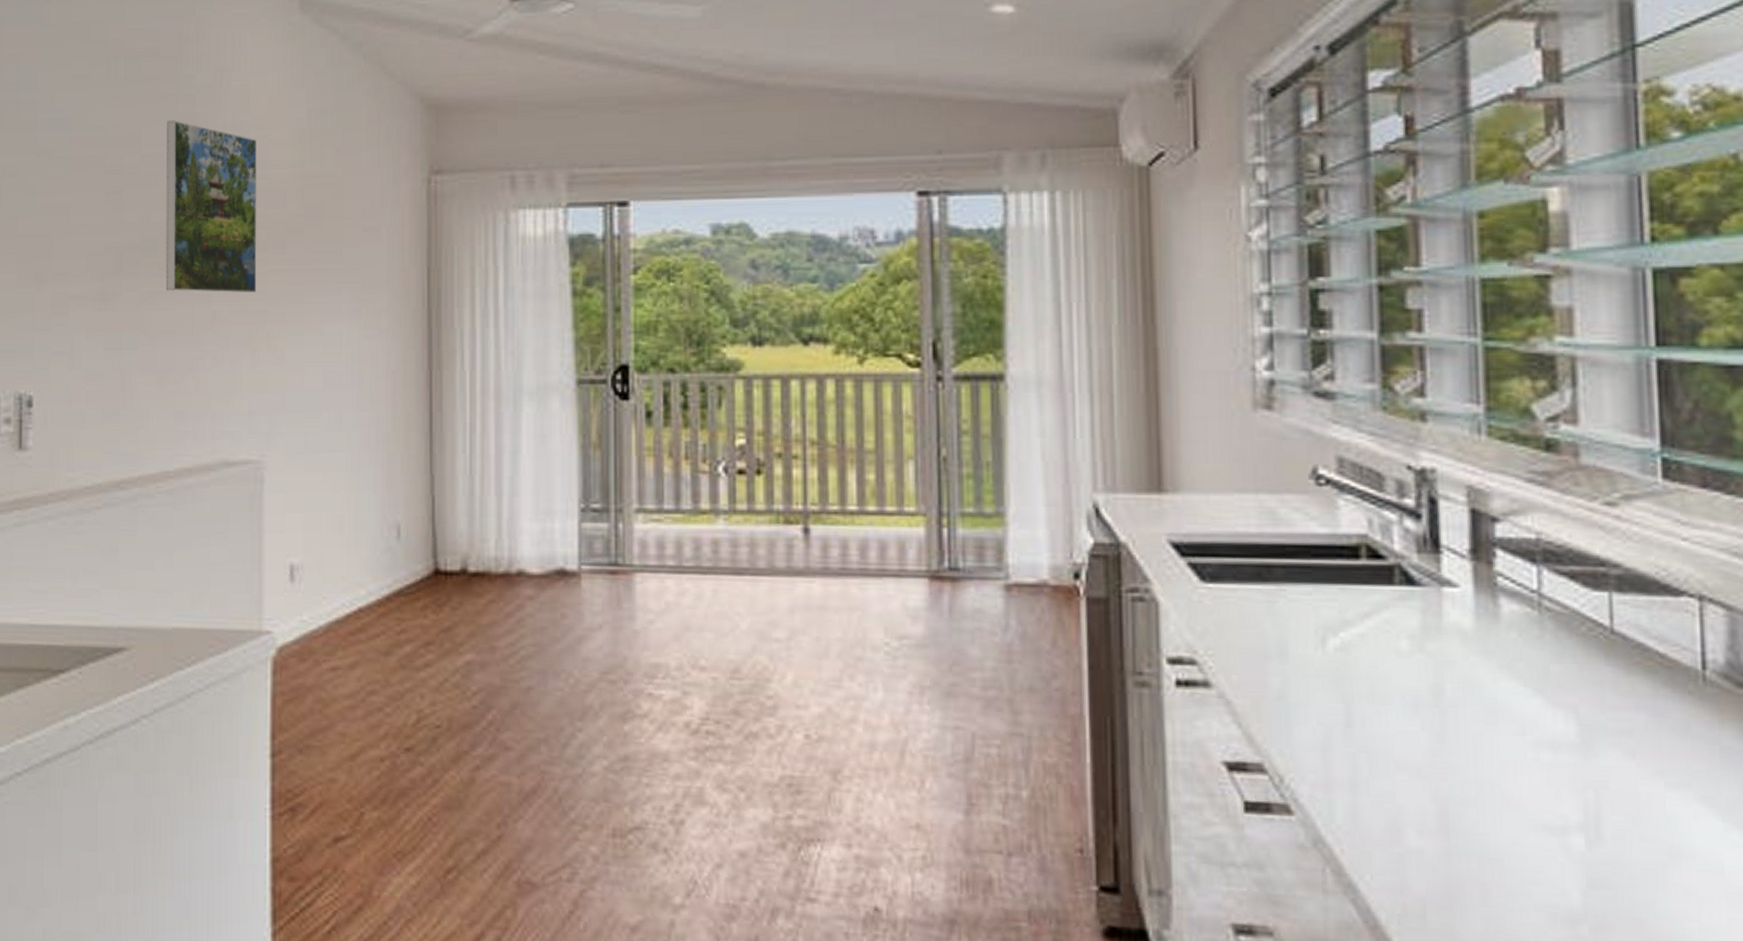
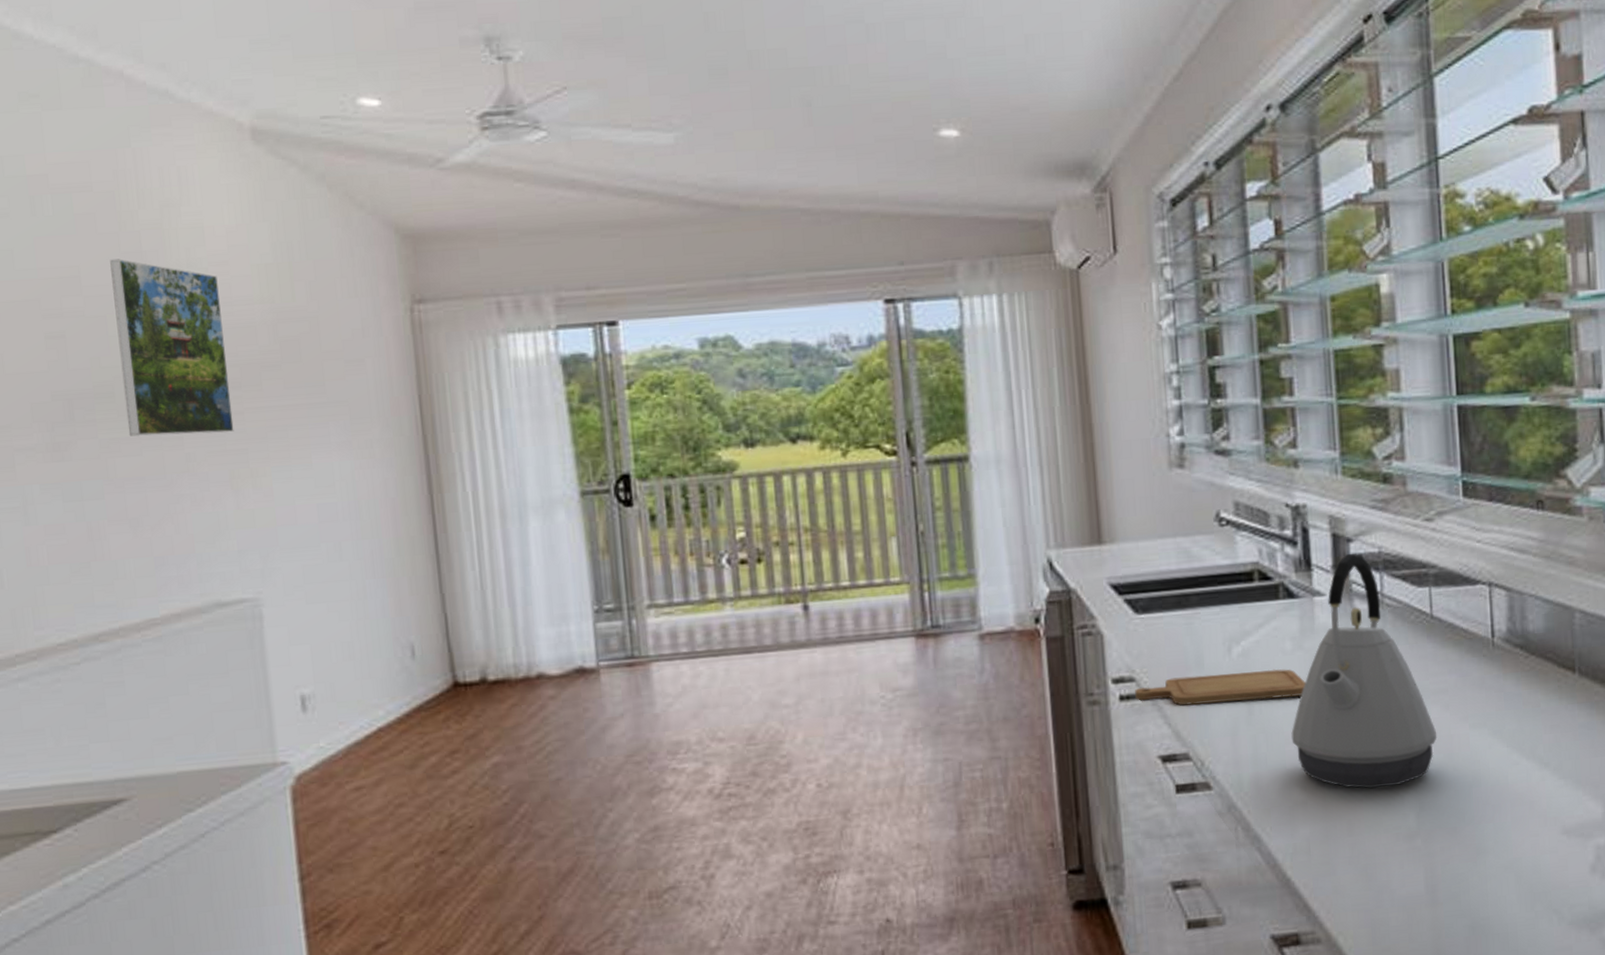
chopping board: none [1196,666,1427,712] -> present [1135,669,1306,706]
kettle: none [1404,536,1617,848] -> present [1291,553,1437,789]

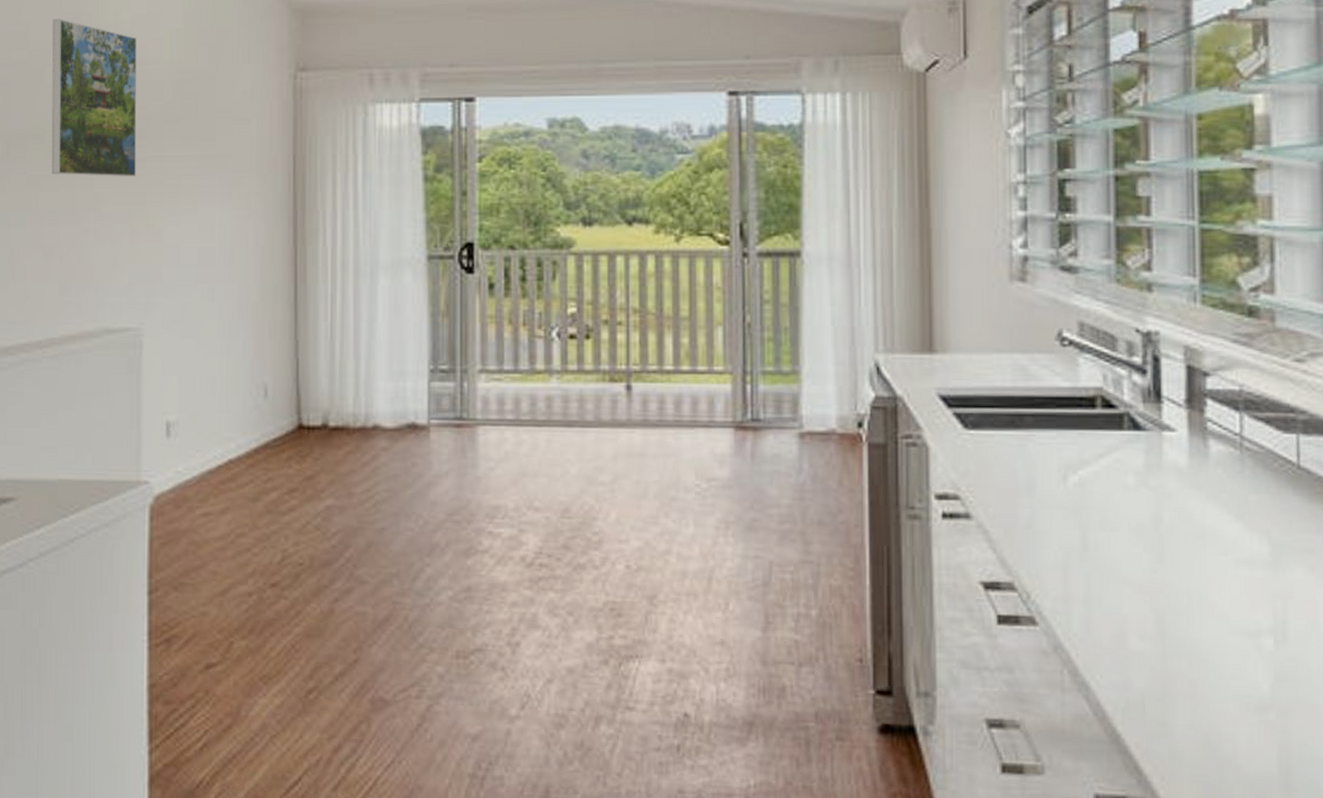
chopping board: present [1135,669,1306,706] -> none [959,501,1148,537]
kettle: present [1291,553,1437,789] -> none [1129,388,1300,649]

